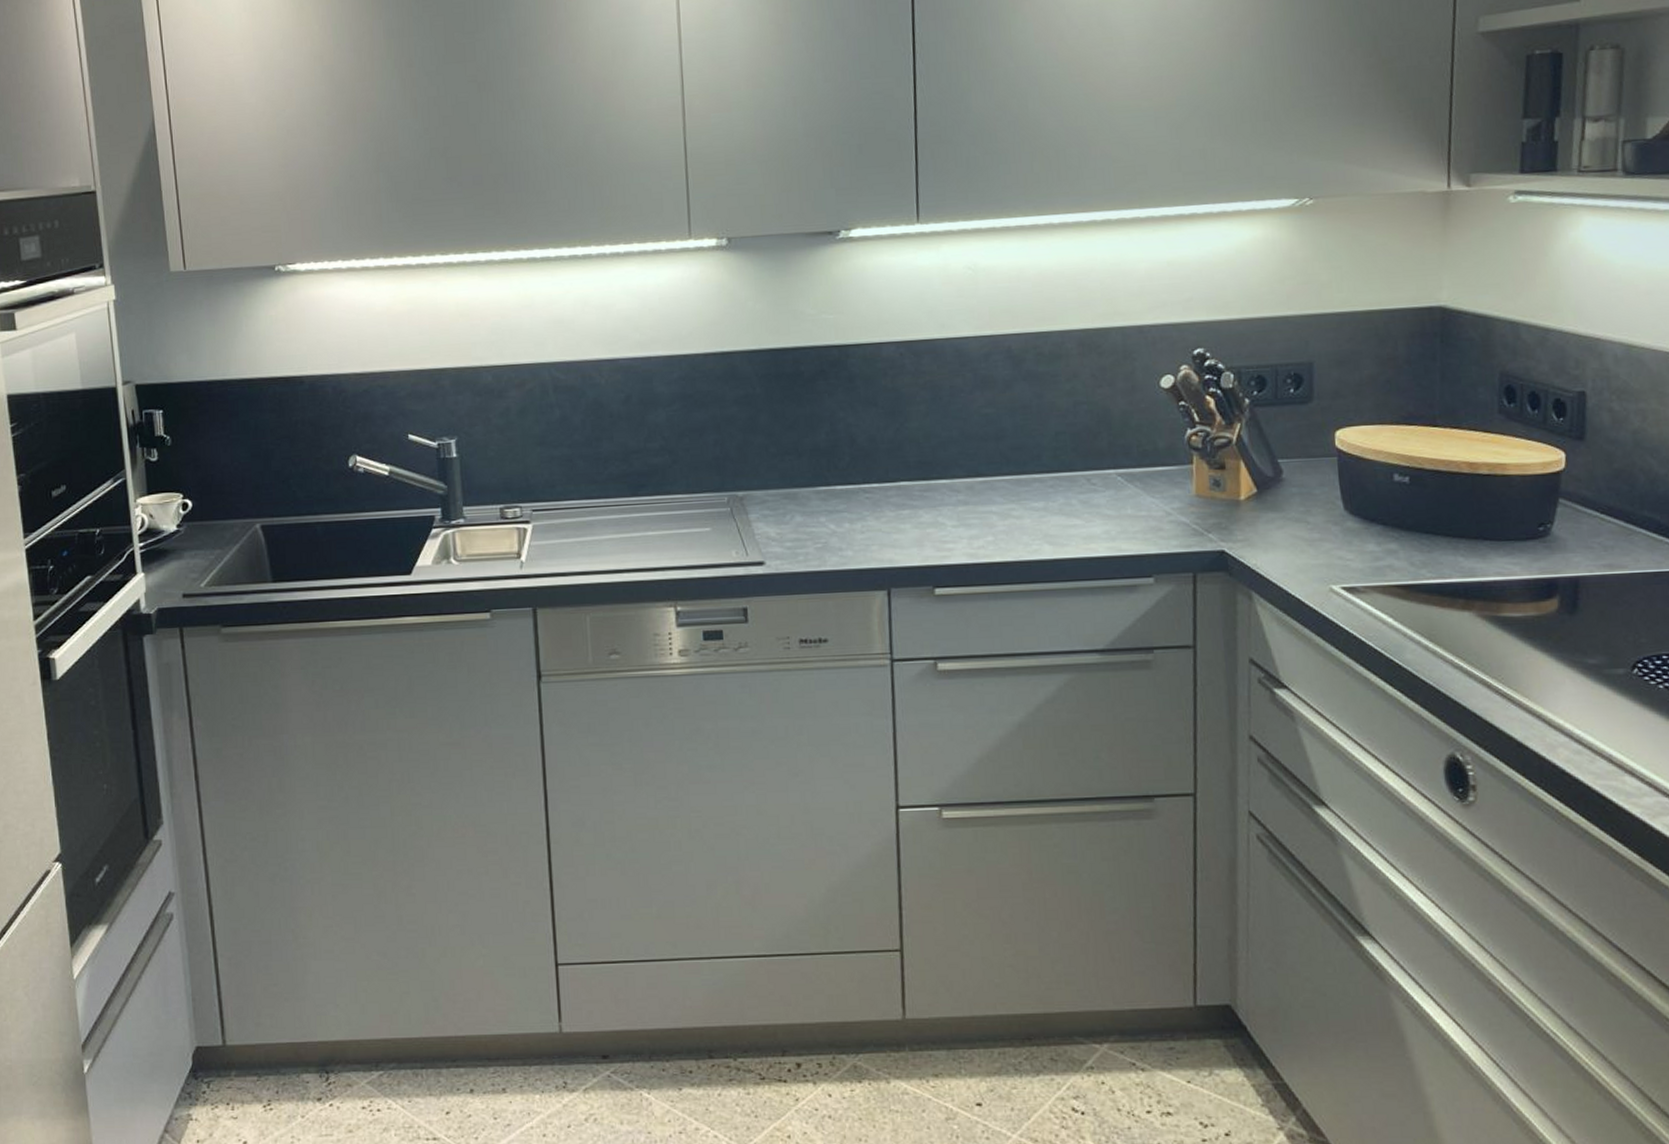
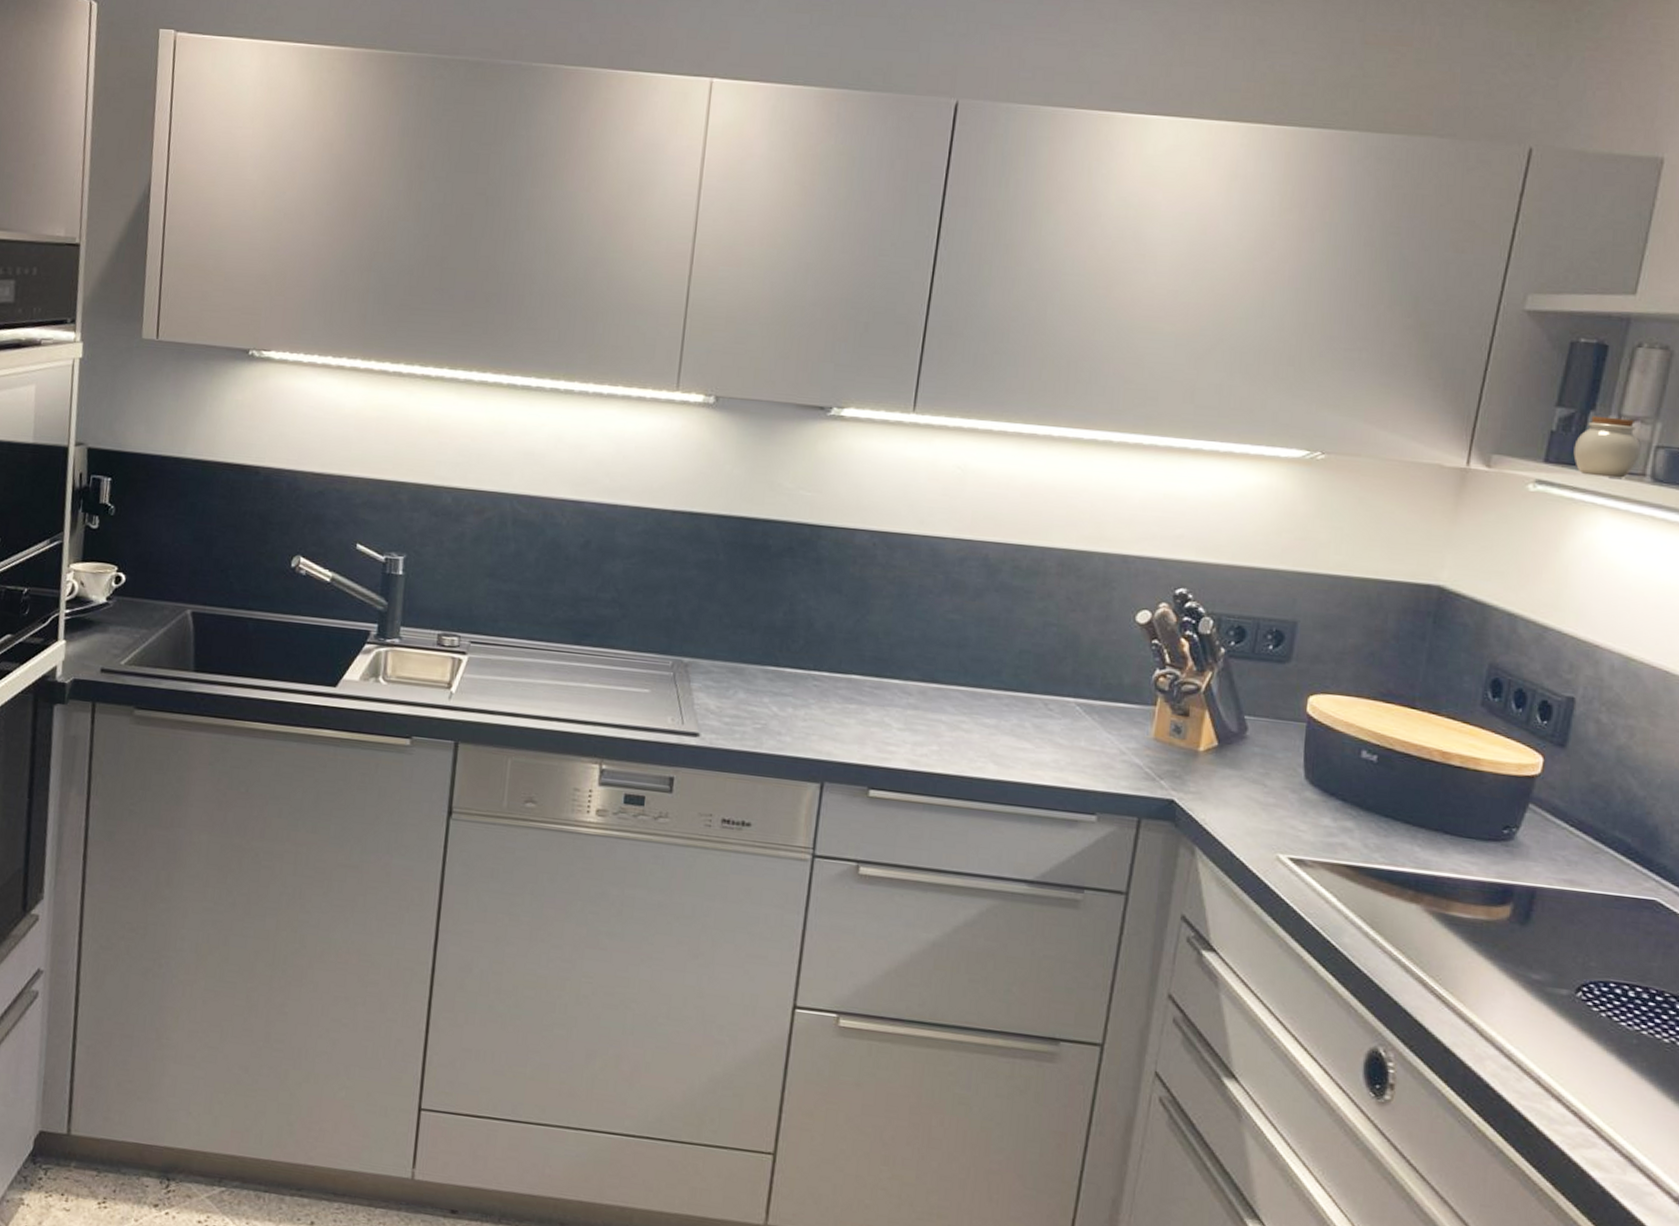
jar: none [1545,120,1610,179] -> present [1573,416,1641,478]

